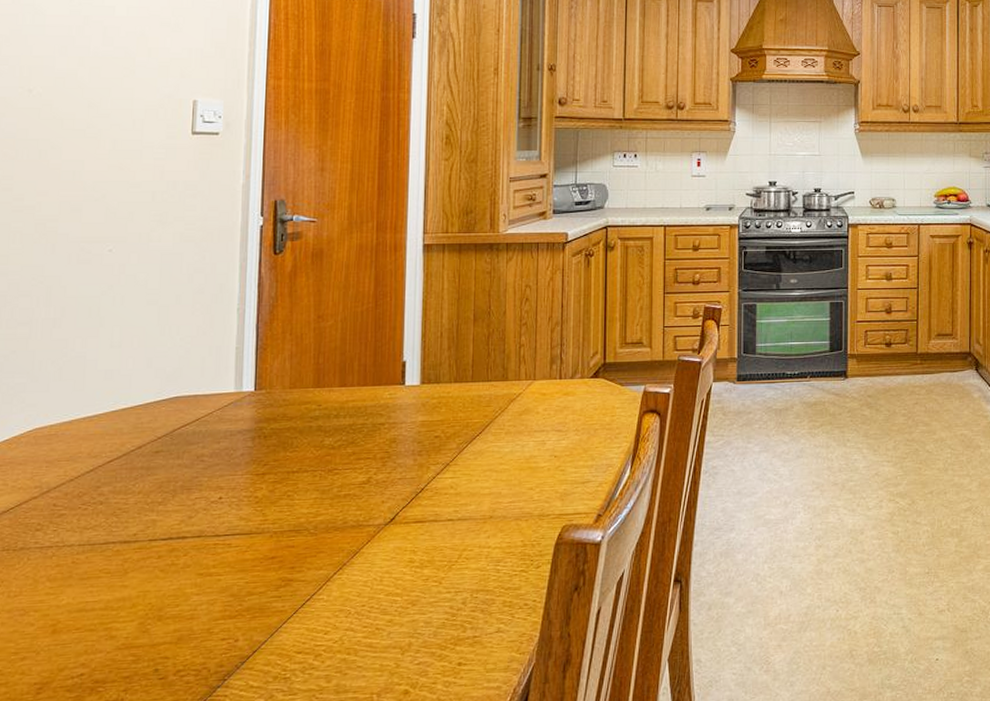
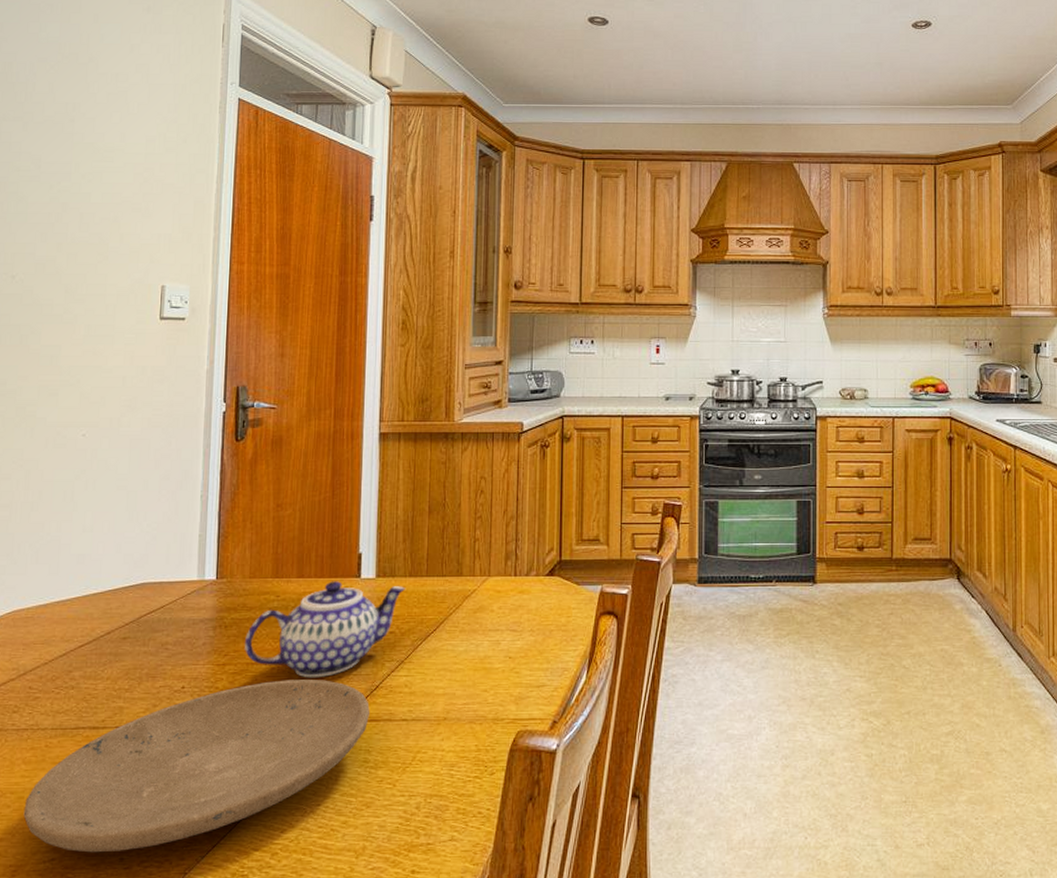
plate: none [49,484,415,666] -> present [23,680,370,853]
teapot: none [285,389,450,484] -> present [245,581,405,678]

